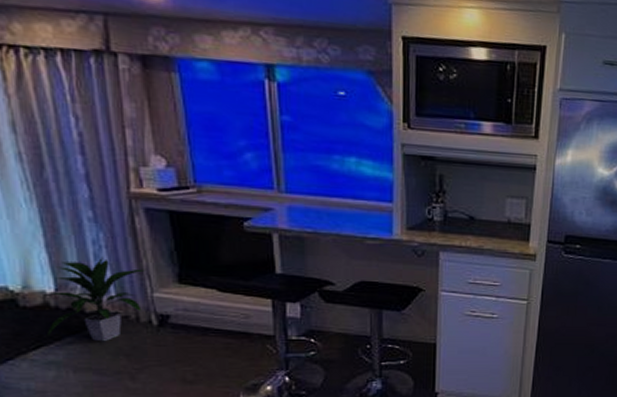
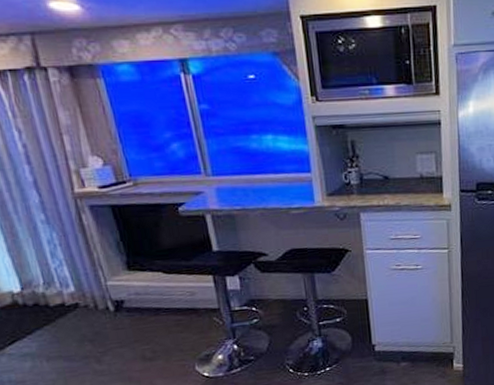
indoor plant: present [46,257,147,342] -> none [17,254,99,333]

